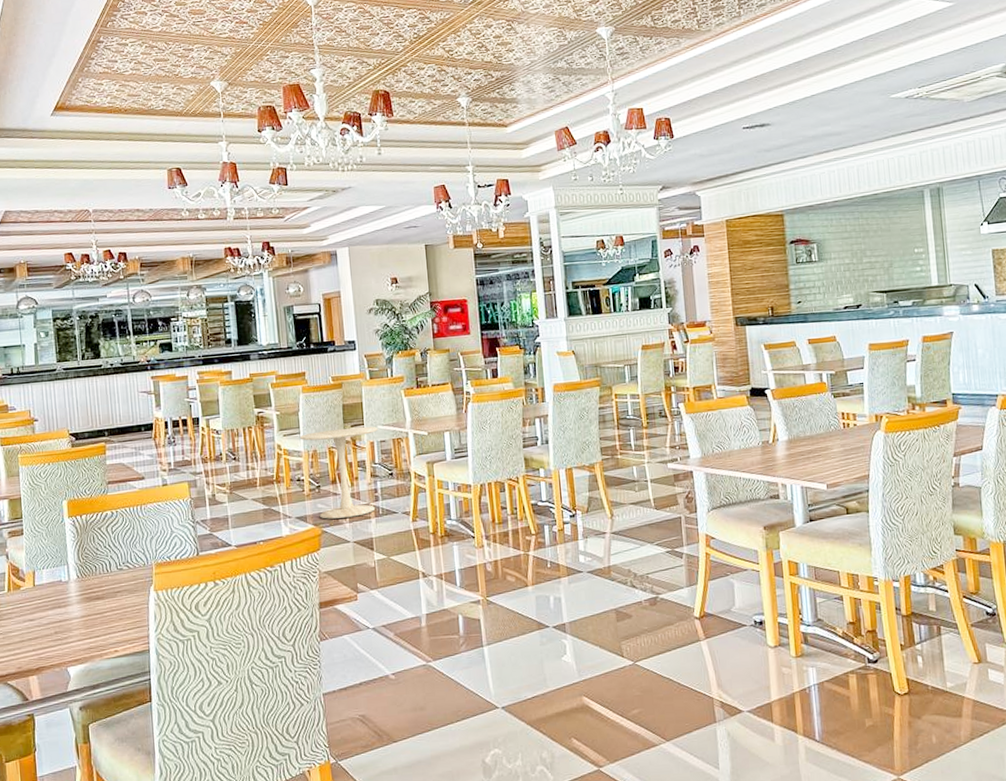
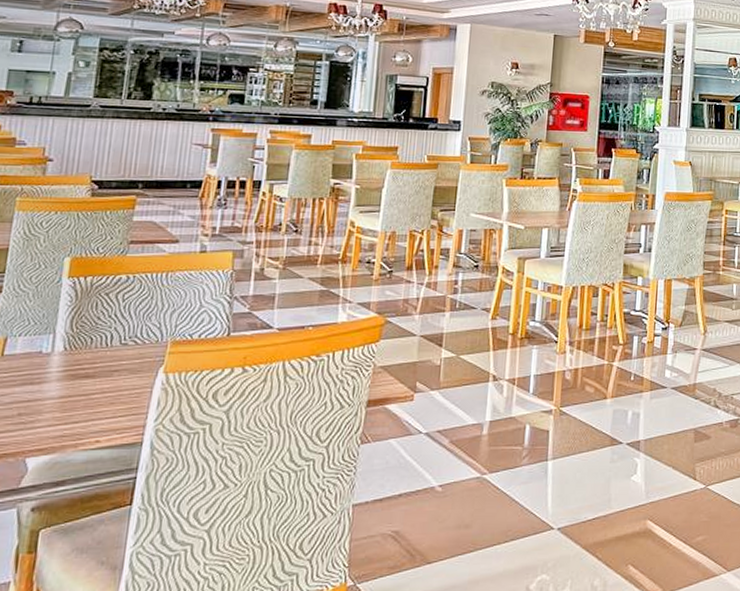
side table: present [299,426,378,519] -> none [378,211,470,309]

